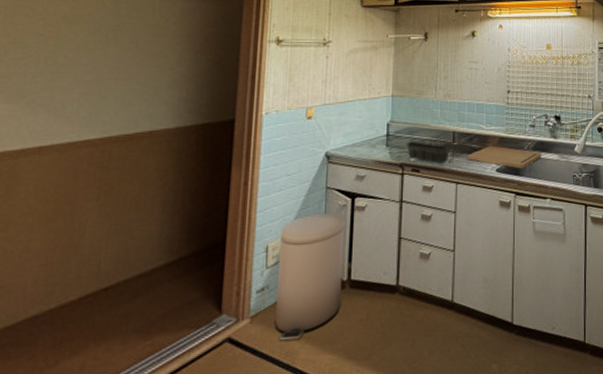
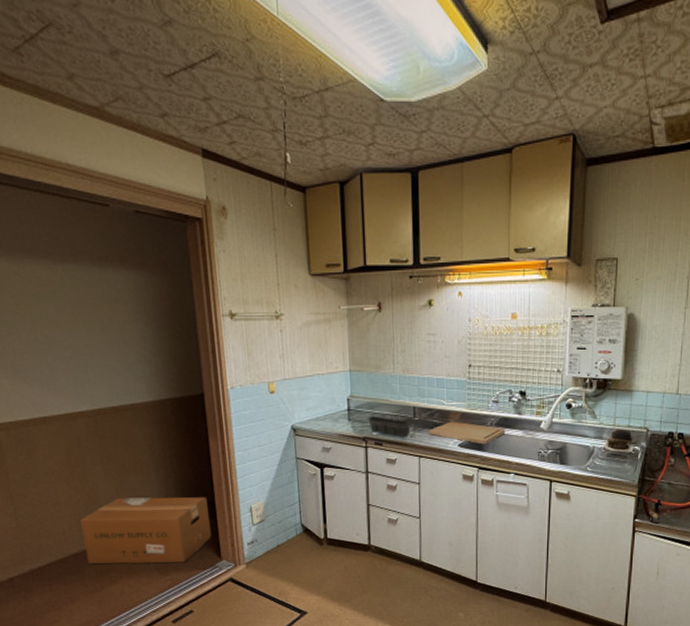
box: none [46,236,217,330] -> present [79,497,212,565]
pedal bin: present [274,212,346,341] -> none [260,480,321,583]

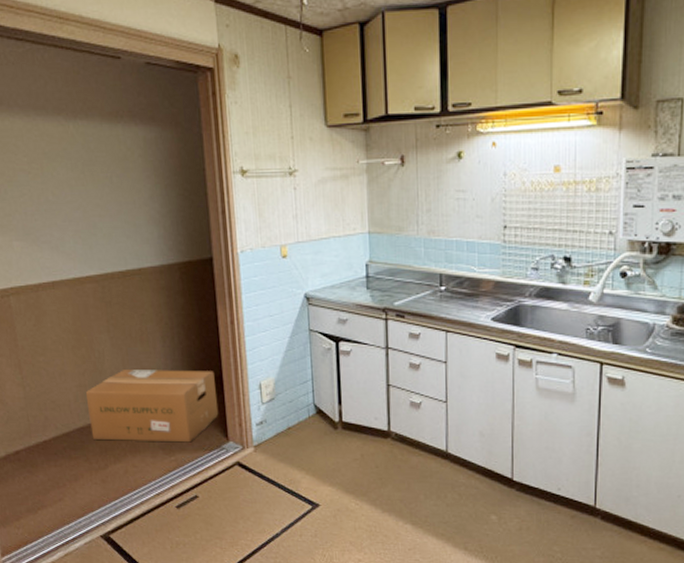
dish rack: present [368,411,438,438] -> none [389,278,467,309]
cutting board: present [428,421,506,445] -> none [457,291,547,319]

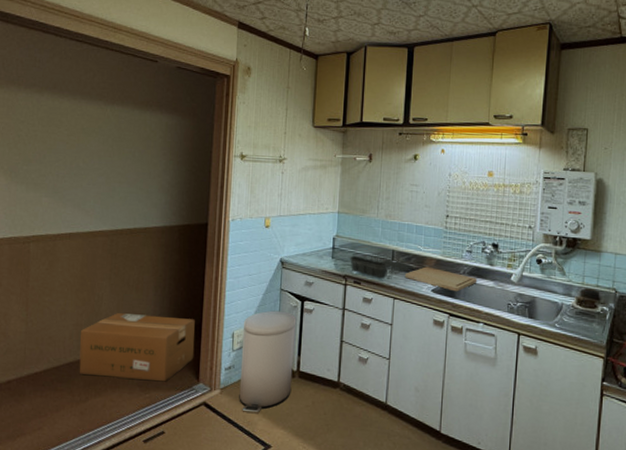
pedal bin: none [270,355,336,470] -> present [239,310,297,413]
dish rack: none [389,278,467,309] -> present [350,253,414,279]
cutting board: none [457,291,547,319] -> present [404,266,478,292]

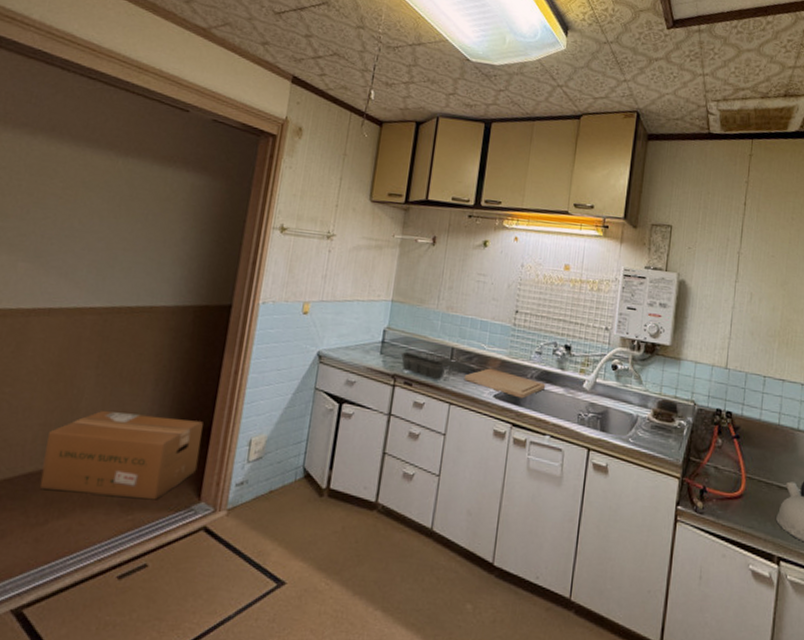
pedal bin: present [239,310,297,413] -> none [250,413,331,541]

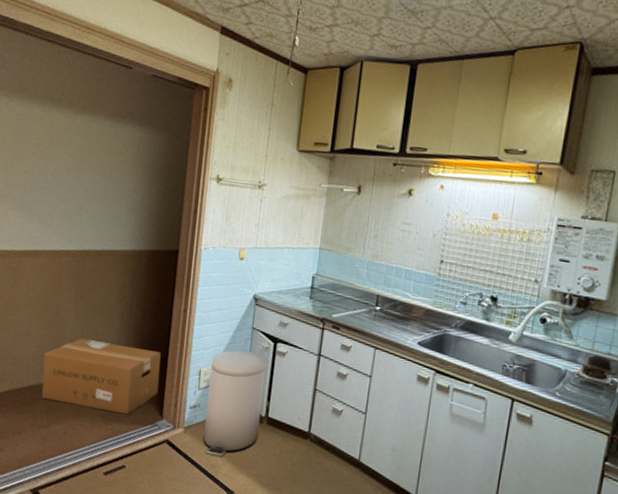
pedal bin: none [250,413,331,541] -> present [203,349,268,457]
dish rack: present [401,350,475,381] -> none [329,296,400,327]
cutting board: present [463,368,546,399] -> none [388,316,471,347]

